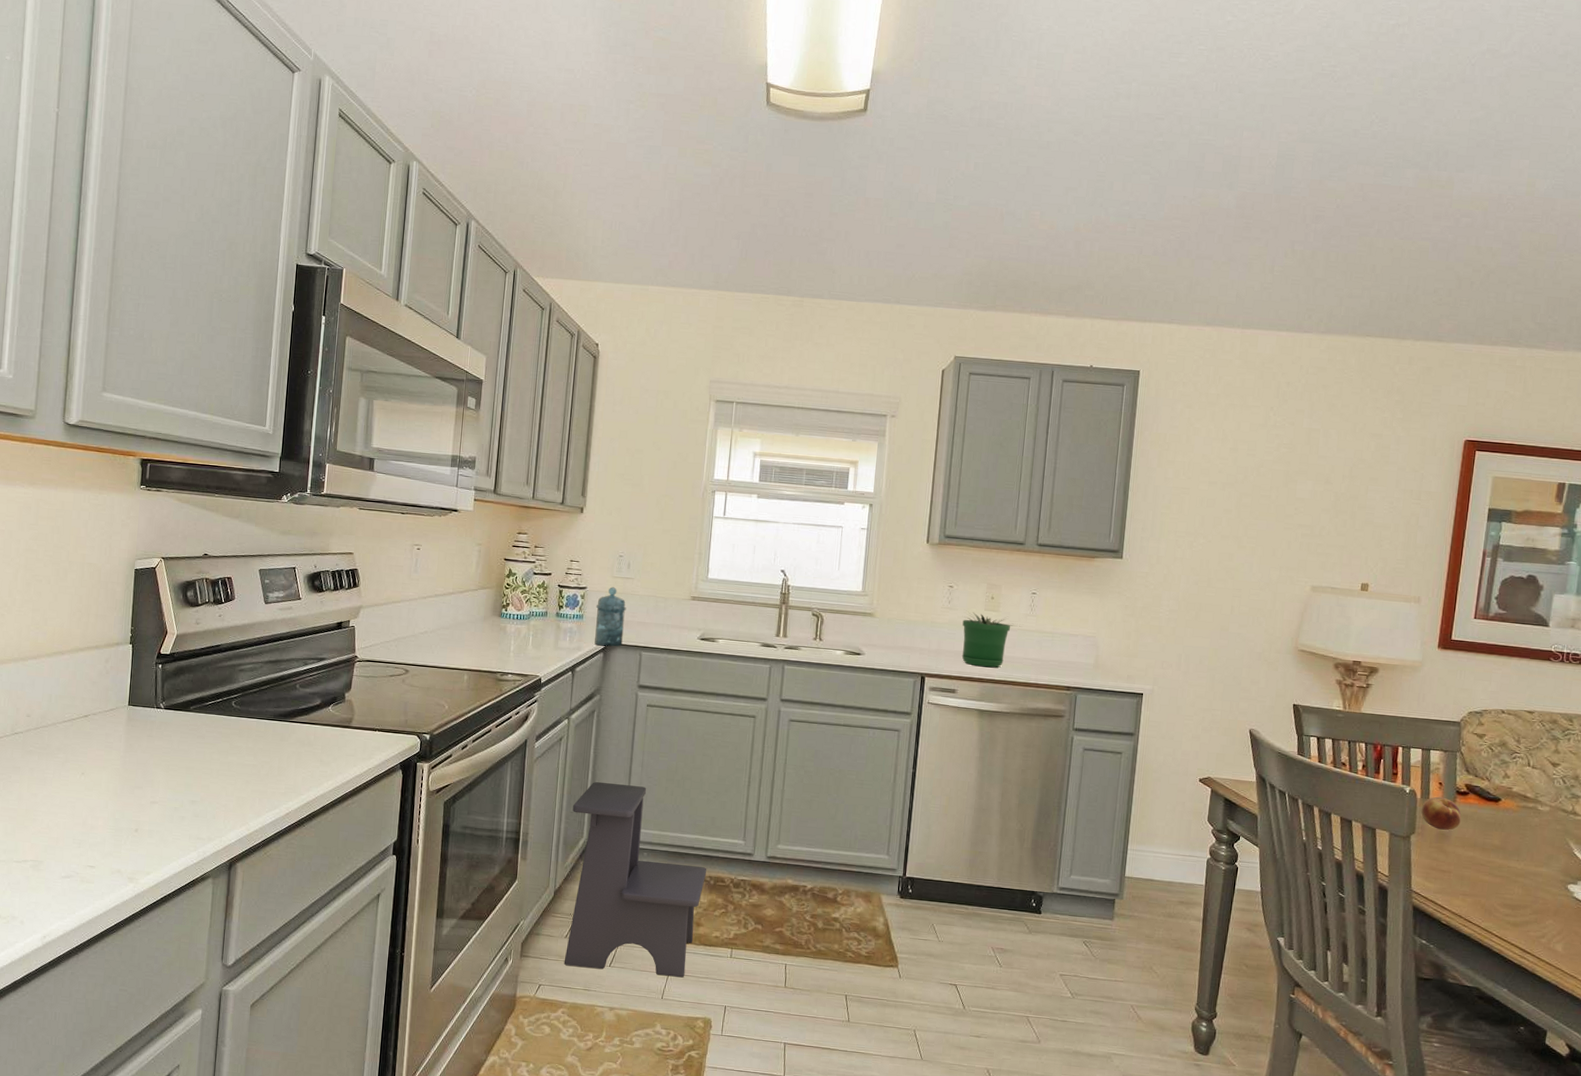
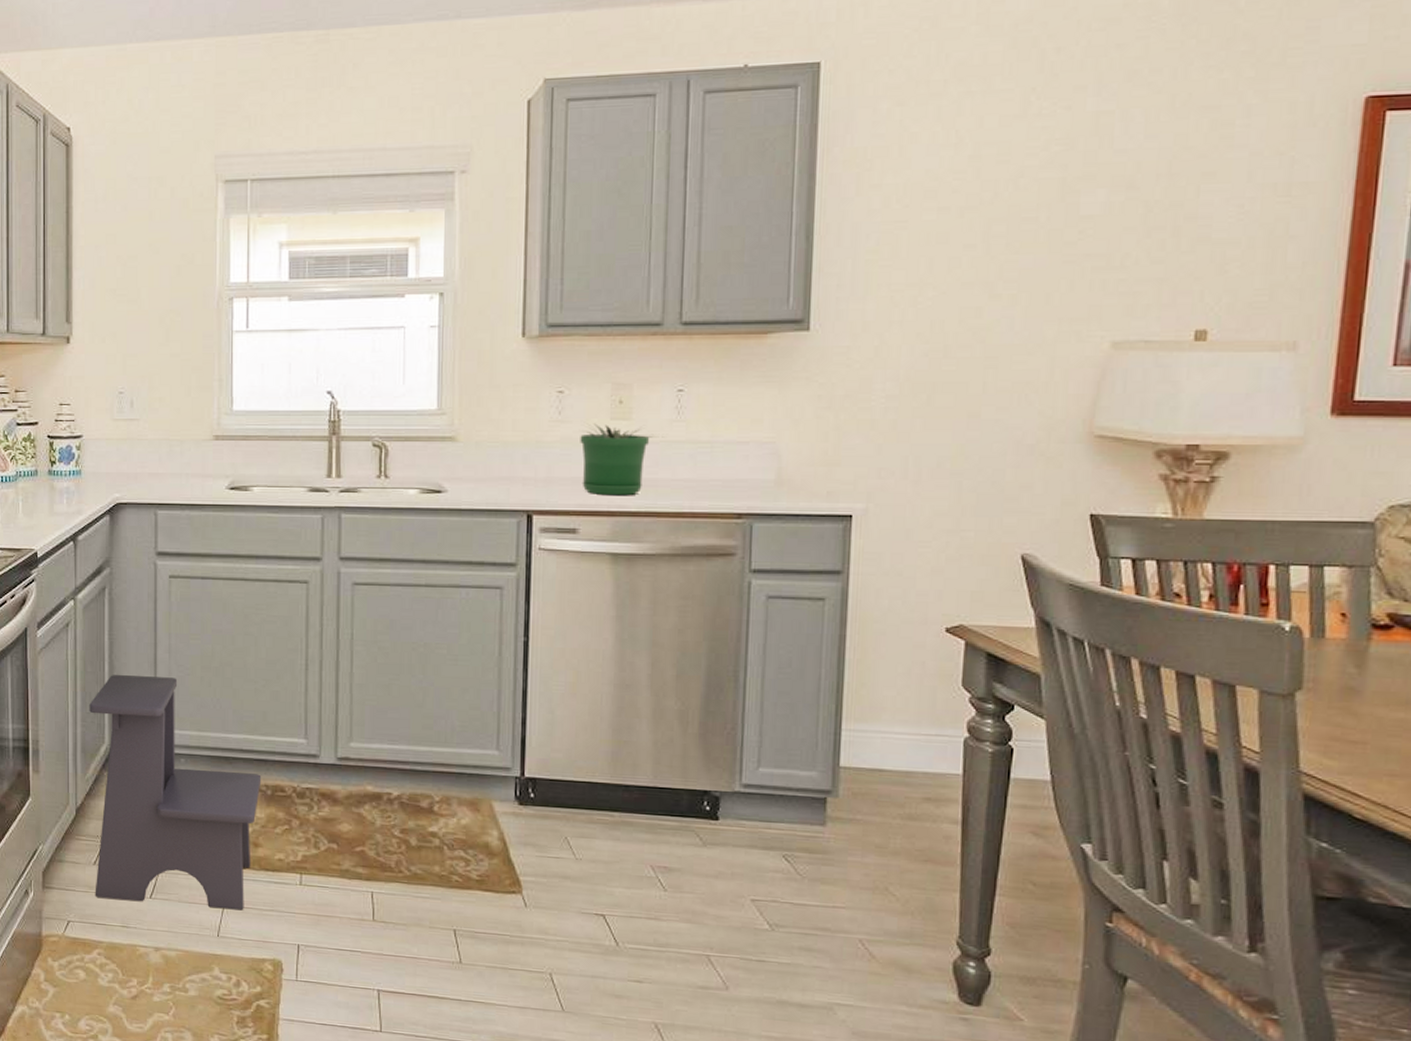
canister: present [594,587,627,647] -> none [95,432,133,507]
fruit: present [1421,796,1462,831] -> none [1312,634,1382,682]

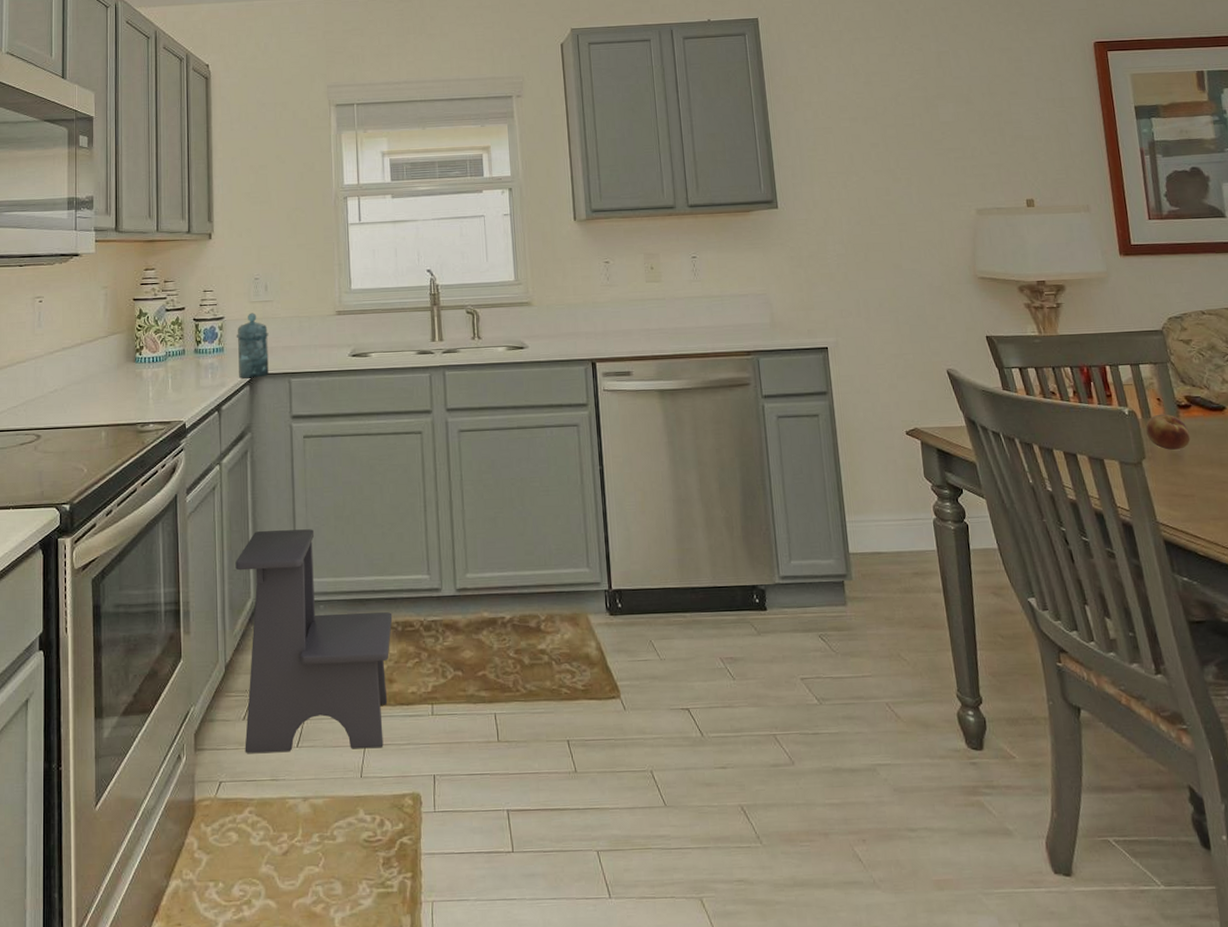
canister: none [95,432,133,507] -> present [236,313,269,379]
planter: present [580,423,663,496] -> none [625,286,686,343]
fruit: none [1312,634,1382,682] -> present [1145,414,1191,450]

